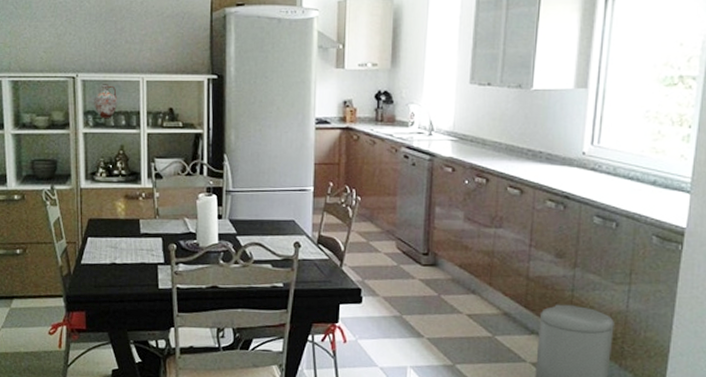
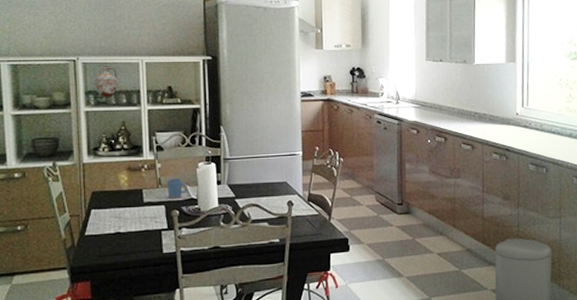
mug: none [165,209,186,231] -> present [167,178,187,198]

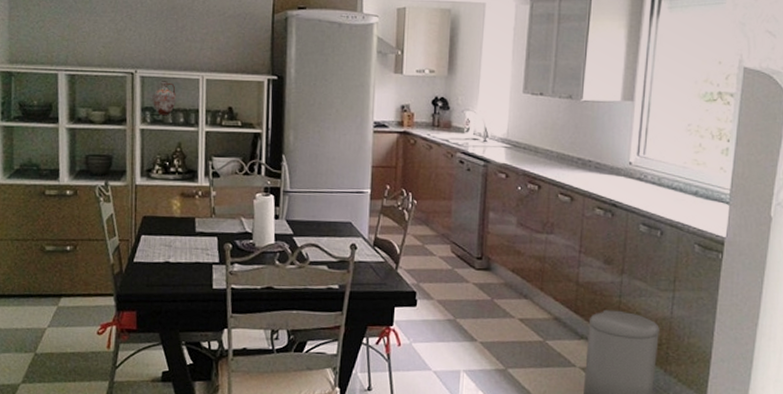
mug: present [167,178,187,198] -> none [221,208,243,230]

